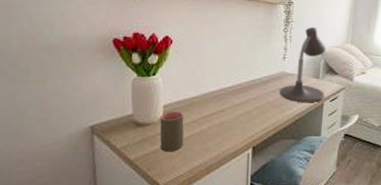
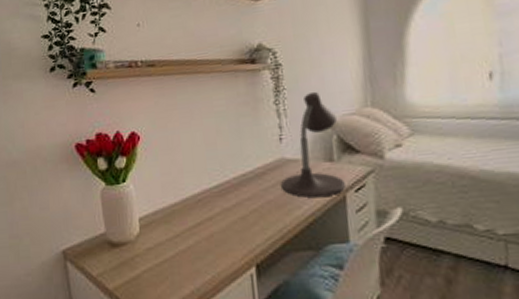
cup: present [160,112,184,152] -> none [137,224,168,278]

